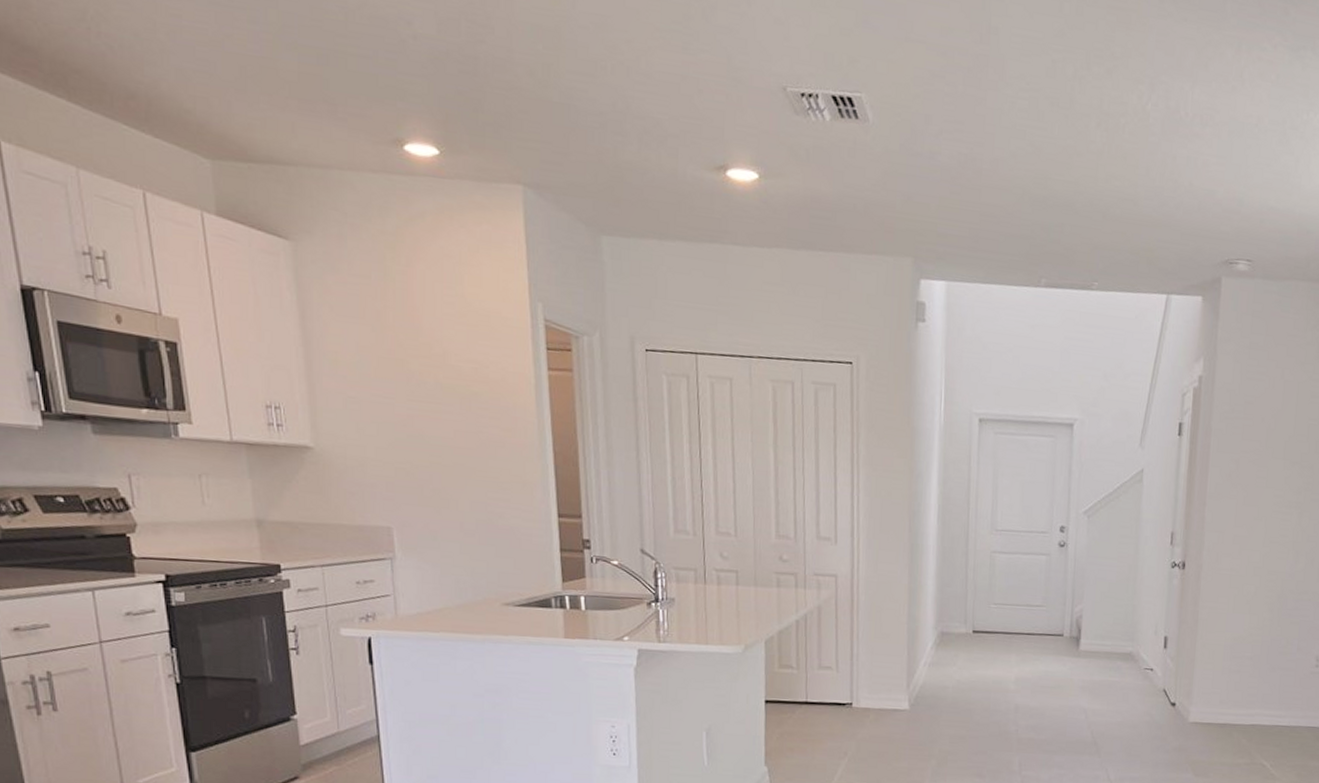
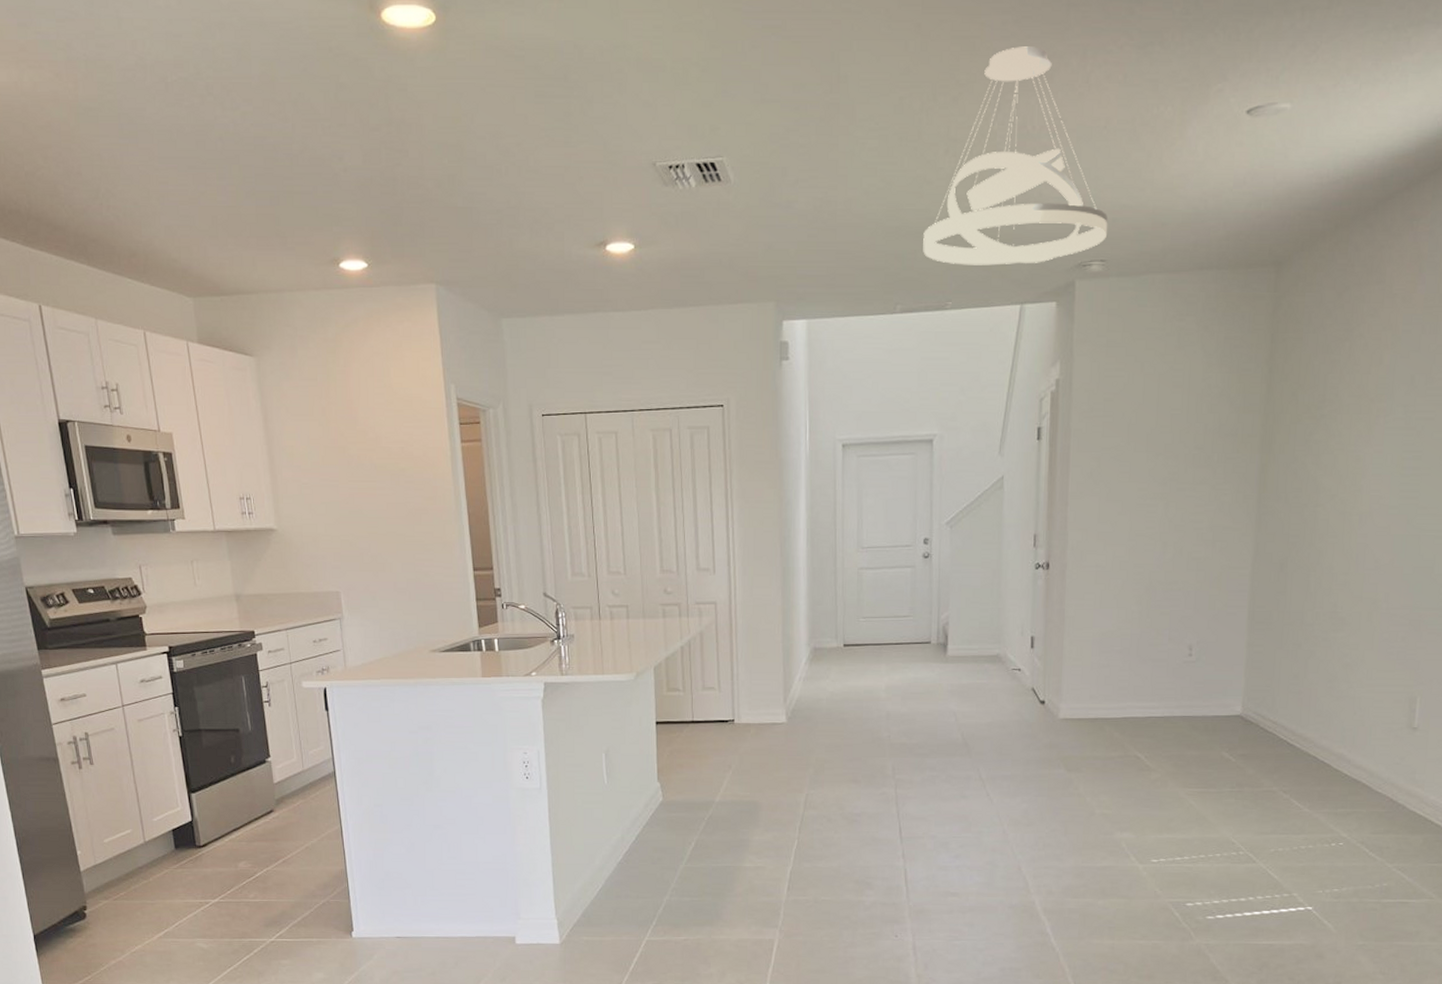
pendant light: none [1070,28,1255,255] -> present [923,46,1108,265]

